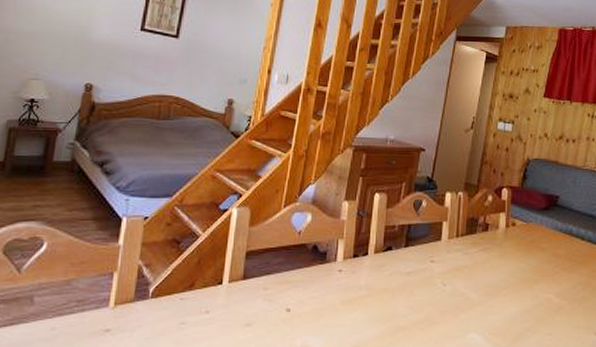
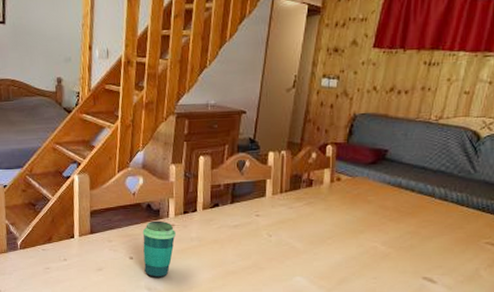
cup: none [302,265,342,336] -> present [142,220,176,279]

